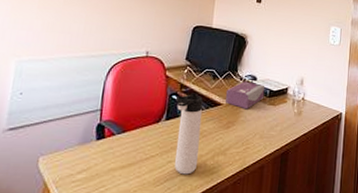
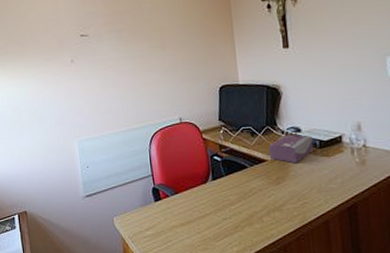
thermos bottle: present [174,93,203,175] -> none [217,152,254,231]

